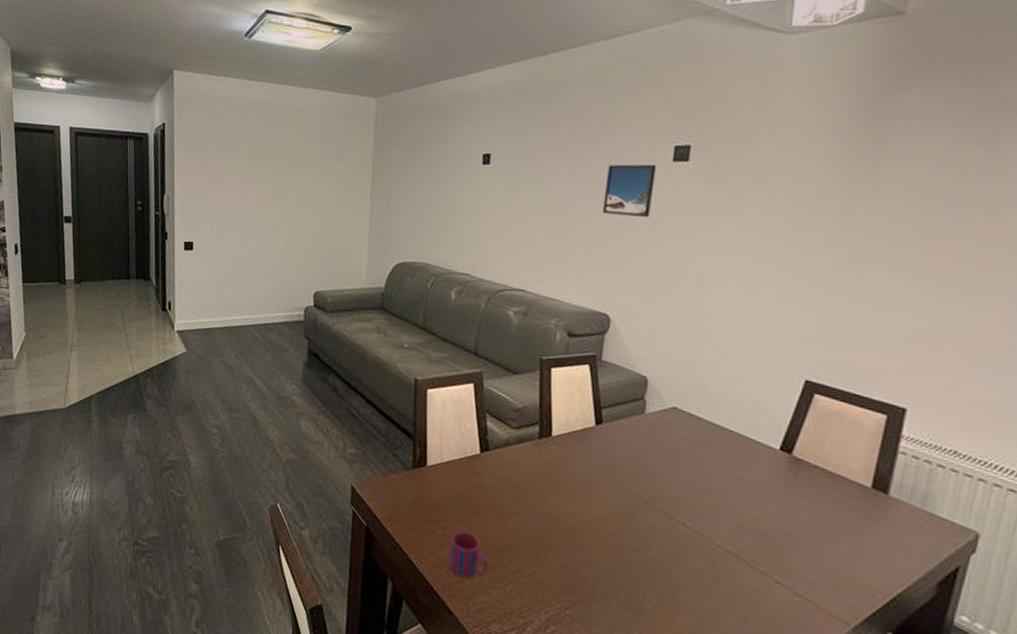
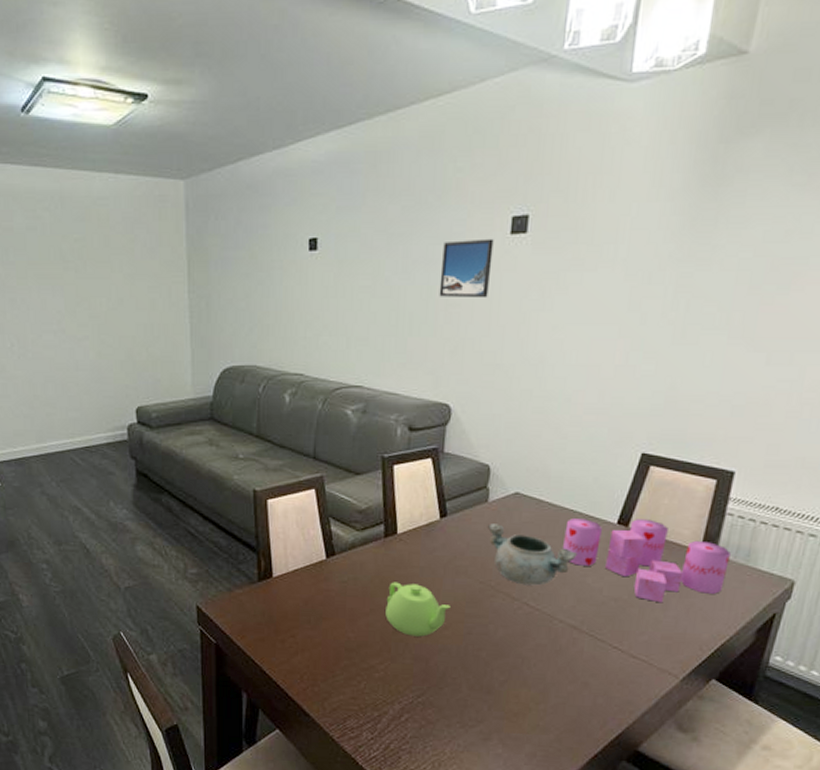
mug: present [448,530,489,578] -> none [301,636,341,680]
teapot: none [536,484,604,545] -> present [385,582,452,637]
decorative bowl: none [643,436,737,506] -> present [487,523,577,586]
candle: none [722,439,905,540] -> present [563,518,731,603]

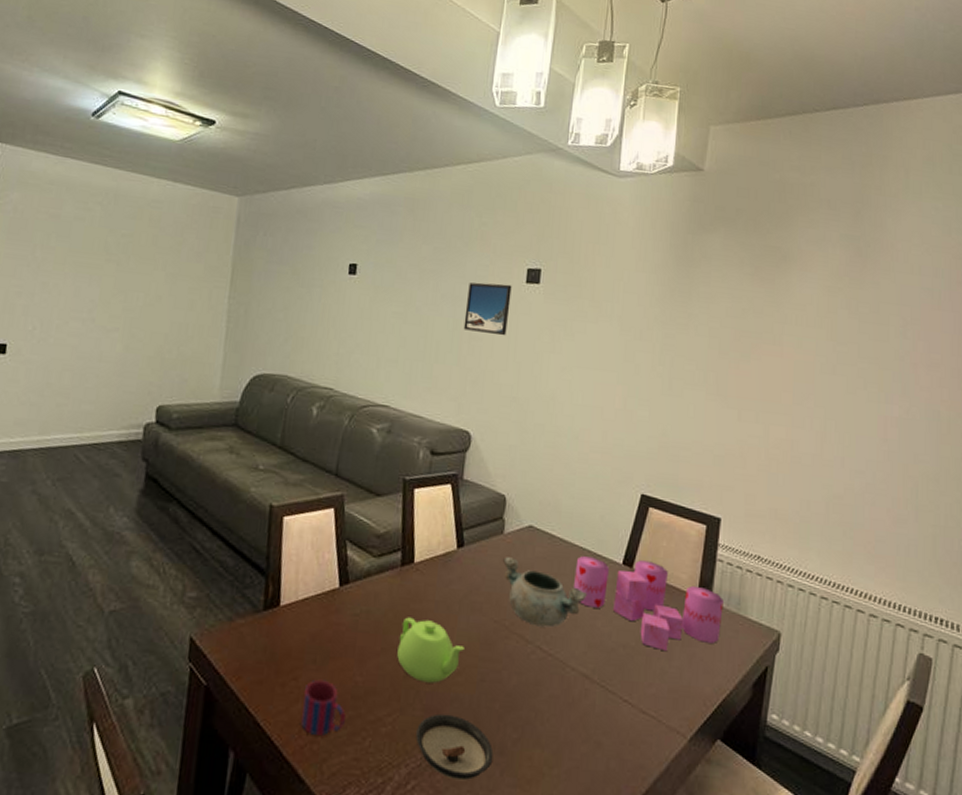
mug: none [301,636,341,680] -> present [301,679,346,735]
saucer: none [407,661,481,714] -> present [416,713,494,781]

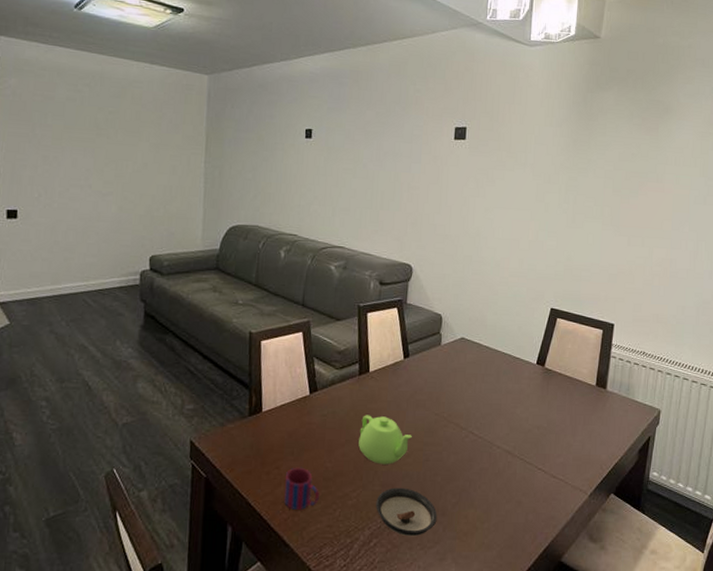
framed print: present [463,282,512,336] -> none [403,140,443,185]
decorative bowl: present [502,557,587,628] -> none [440,363,508,417]
candle: present [574,556,724,652] -> none [498,360,616,430]

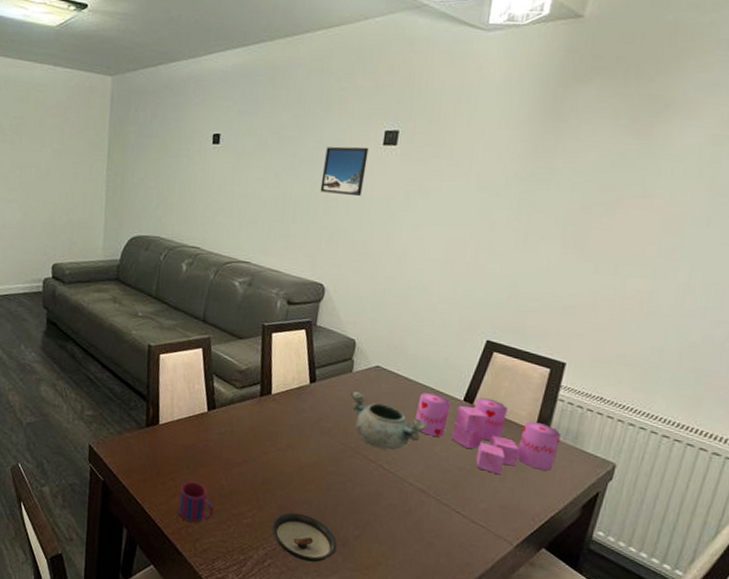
teapot: present [358,415,413,465] -> none [256,437,315,489]
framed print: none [403,140,443,185] -> present [320,146,369,197]
decorative bowl: none [440,363,508,417] -> present [350,391,428,451]
candle: none [498,360,616,430] -> present [416,393,561,475]

